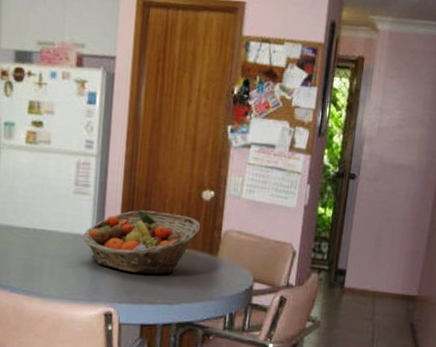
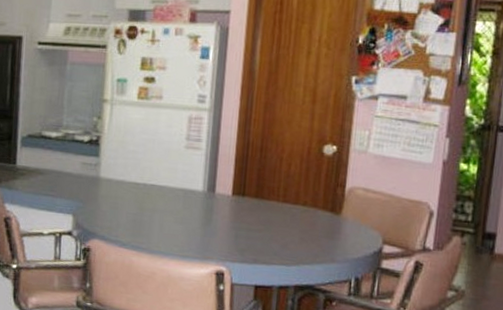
fruit basket: present [83,210,201,275] -> none [194,165,322,234]

